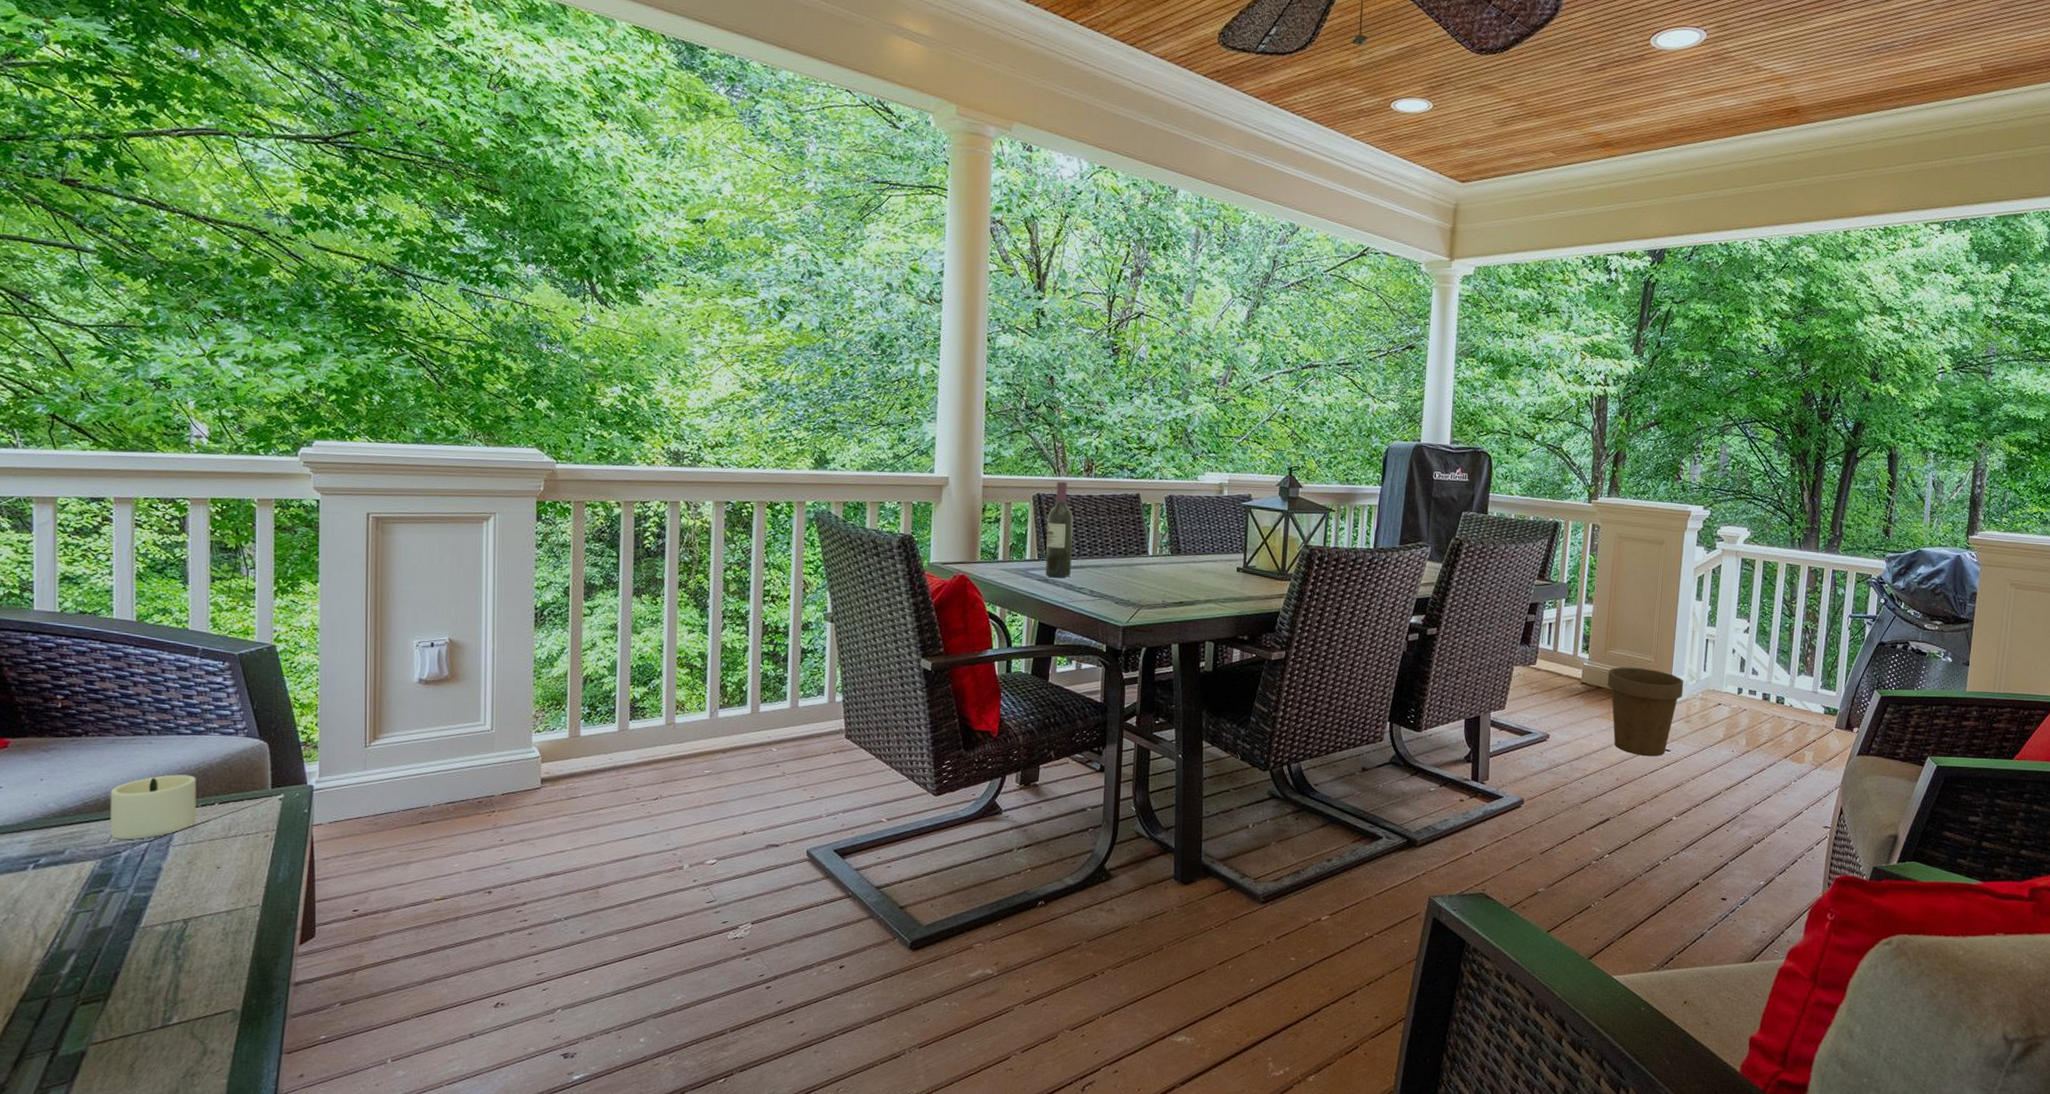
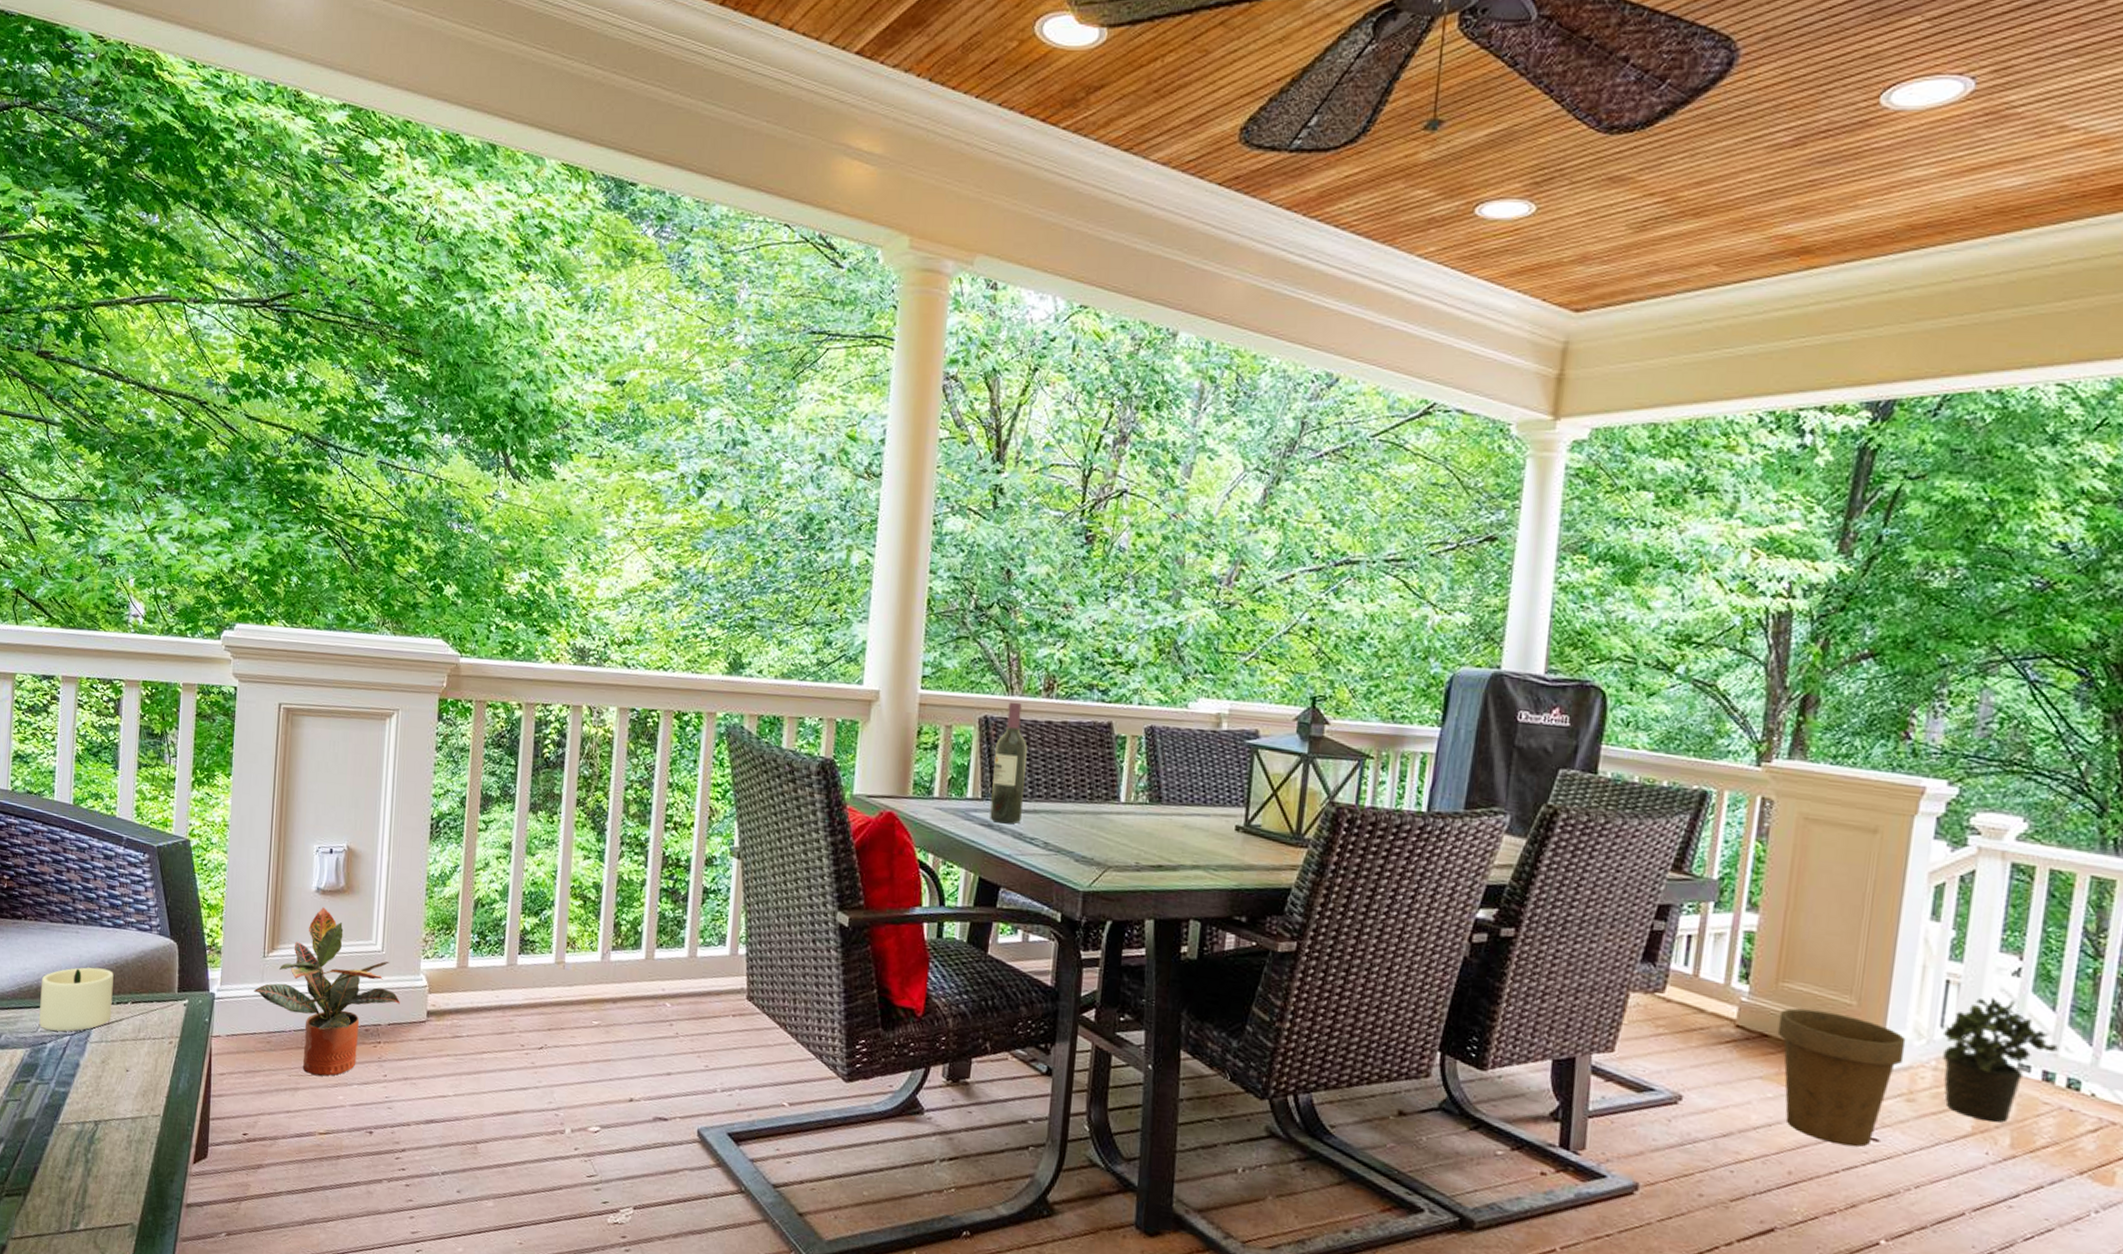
potted plant: none [356,696,513,848] -> present [254,907,400,1077]
potted plant: none [1705,648,1771,730] -> present [1942,998,2058,1123]

